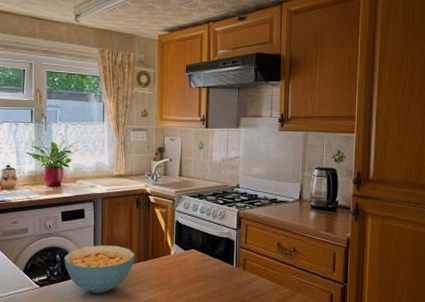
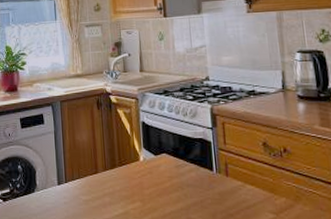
cereal bowl: present [64,245,136,294] -> none [26,152,101,208]

